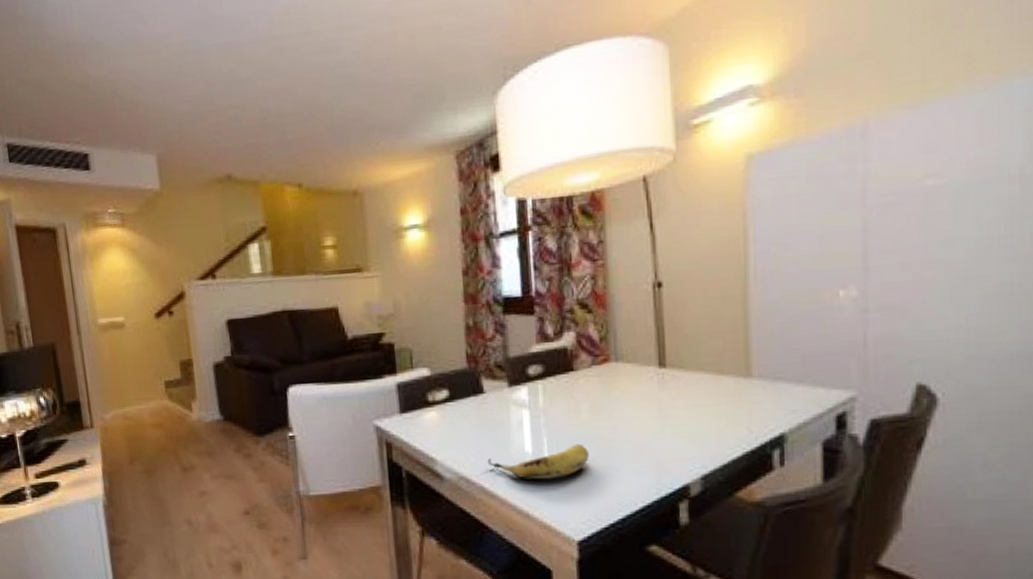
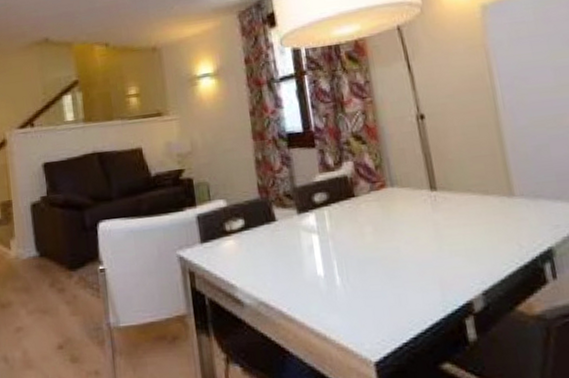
fruit: present [487,443,589,479] -> none [283,265,377,302]

